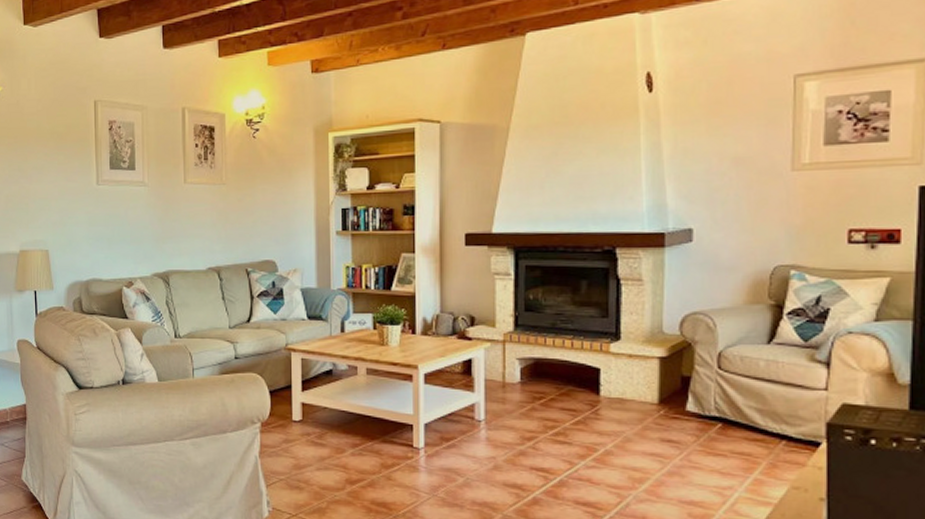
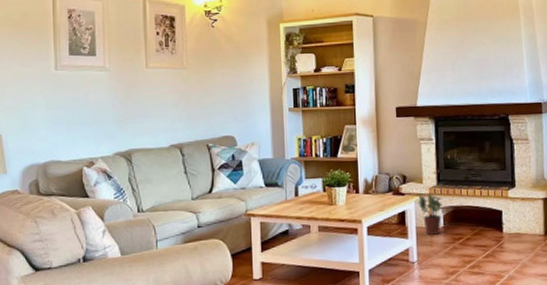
potted plant: none [486,339,520,391] -> present [416,193,442,235]

